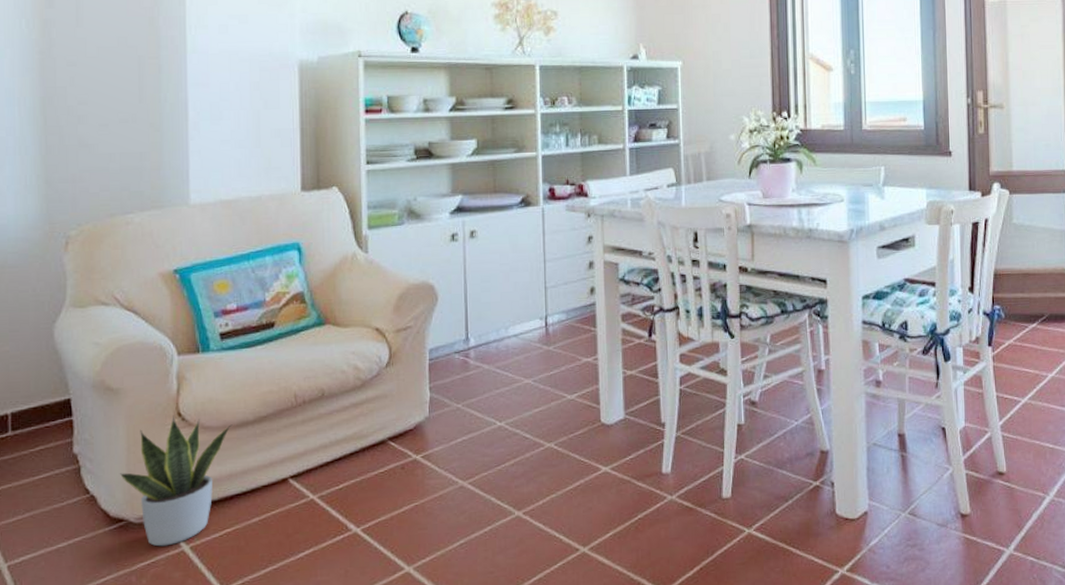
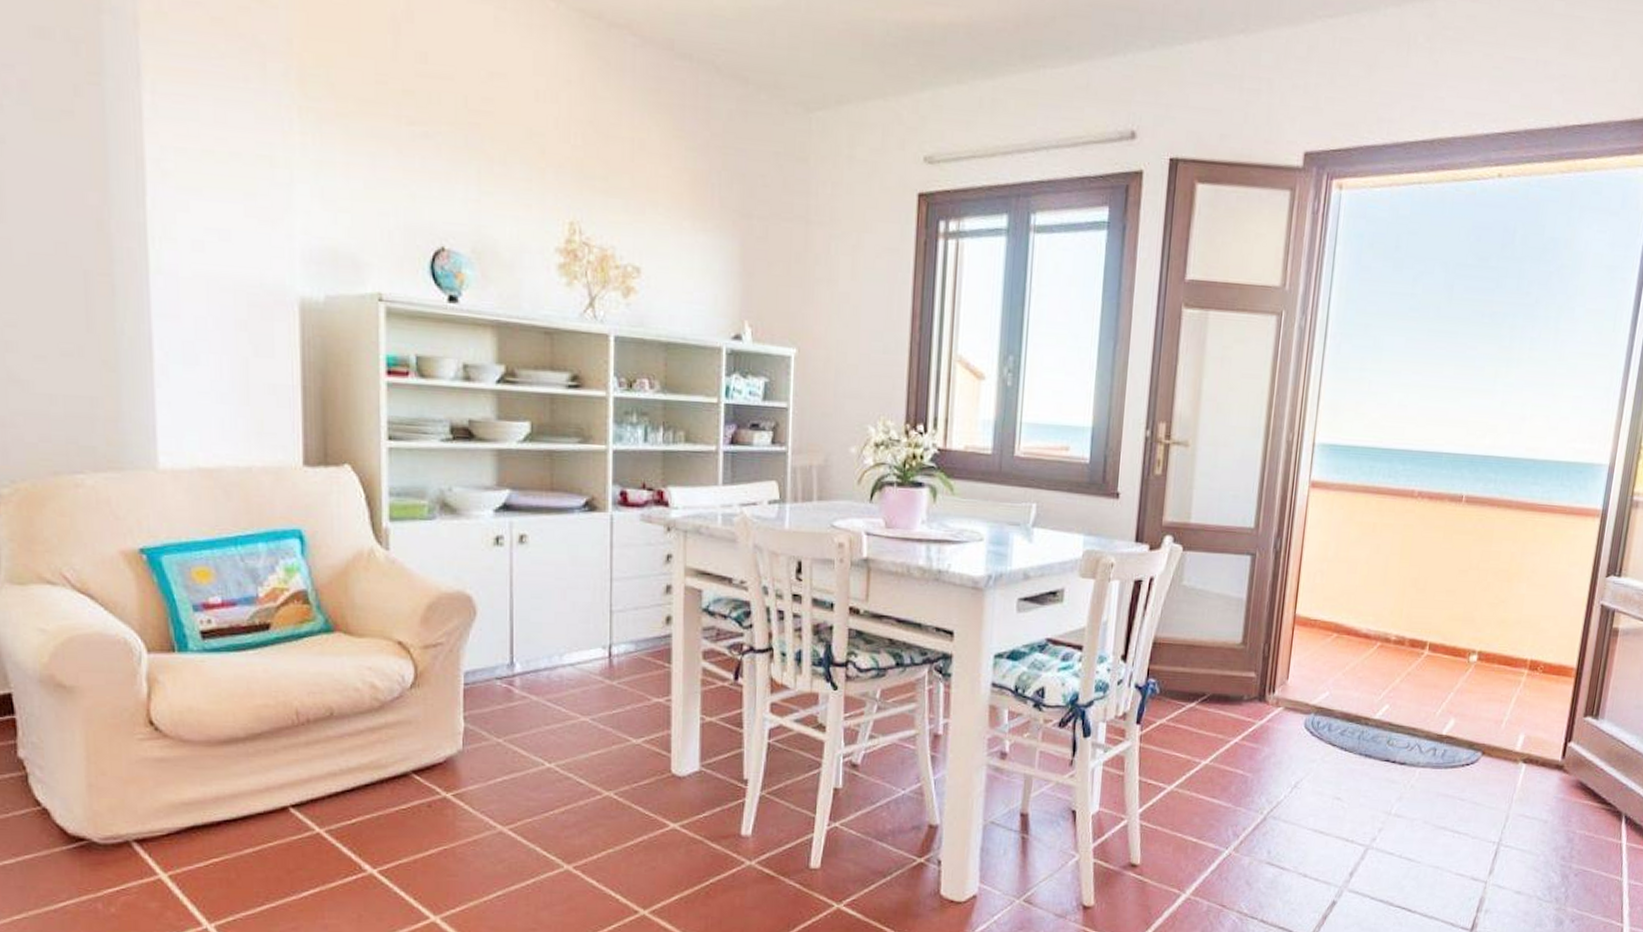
potted plant: present [120,415,233,547] -> none [79,723,219,872]

